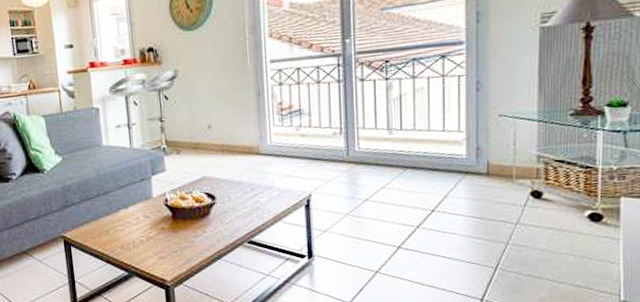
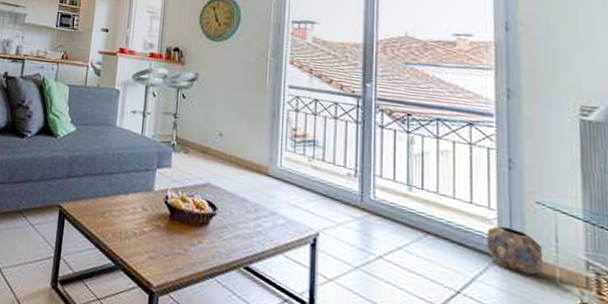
planter: none [457,143,504,181] -> present [487,226,544,275]

